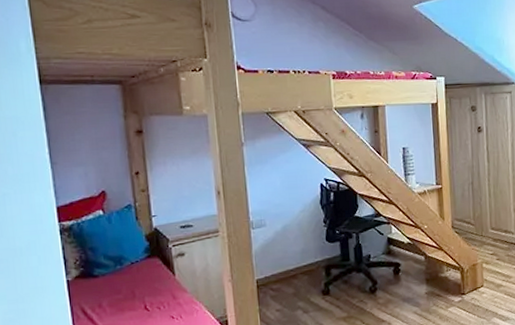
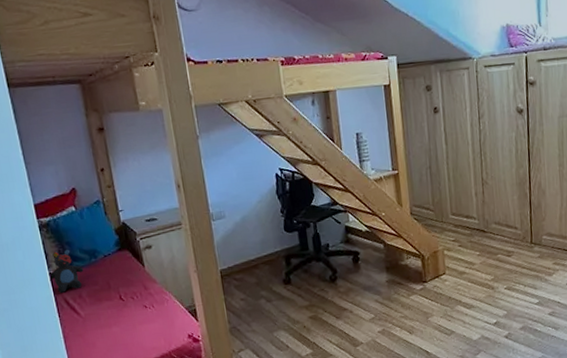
teddy bear: none [66,255,107,302] -> present [49,249,84,293]

